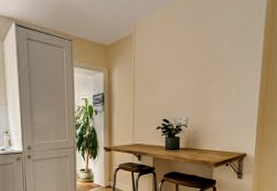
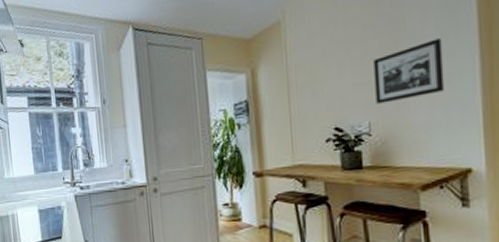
picture frame: none [193,62,239,105] -> present [373,38,445,104]

